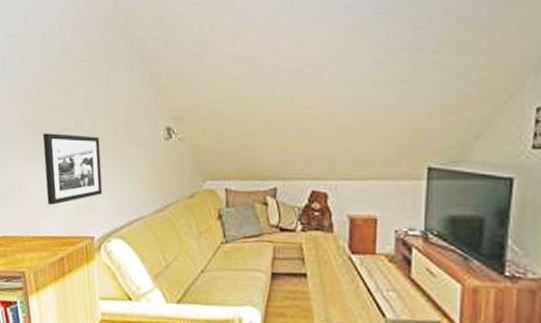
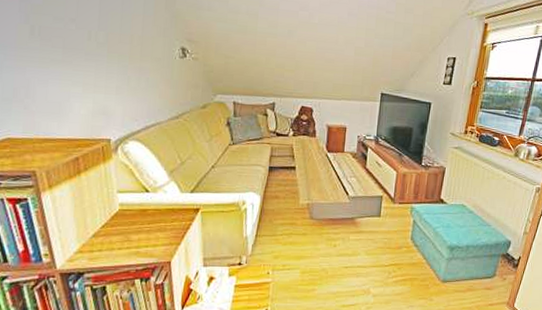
picture frame: present [42,133,103,205] -> none [51,41,119,110]

